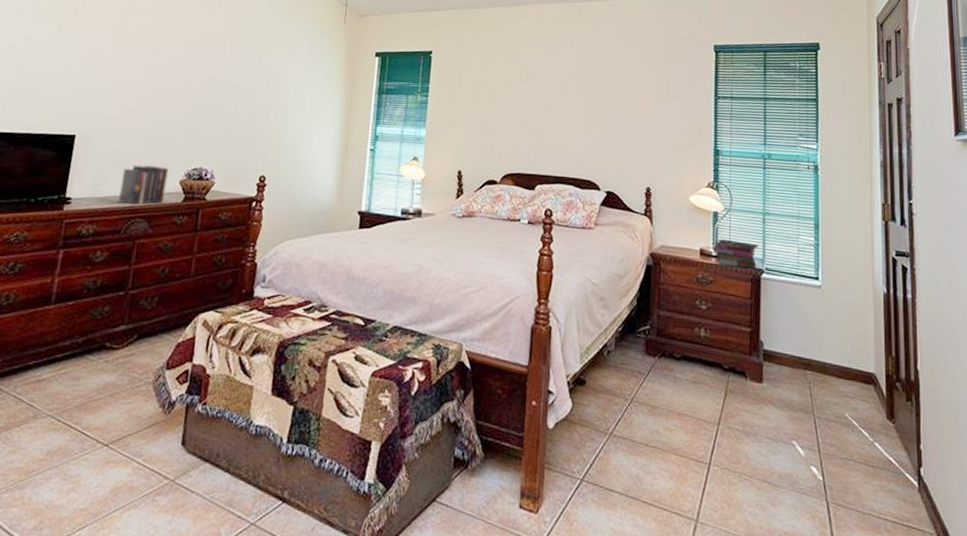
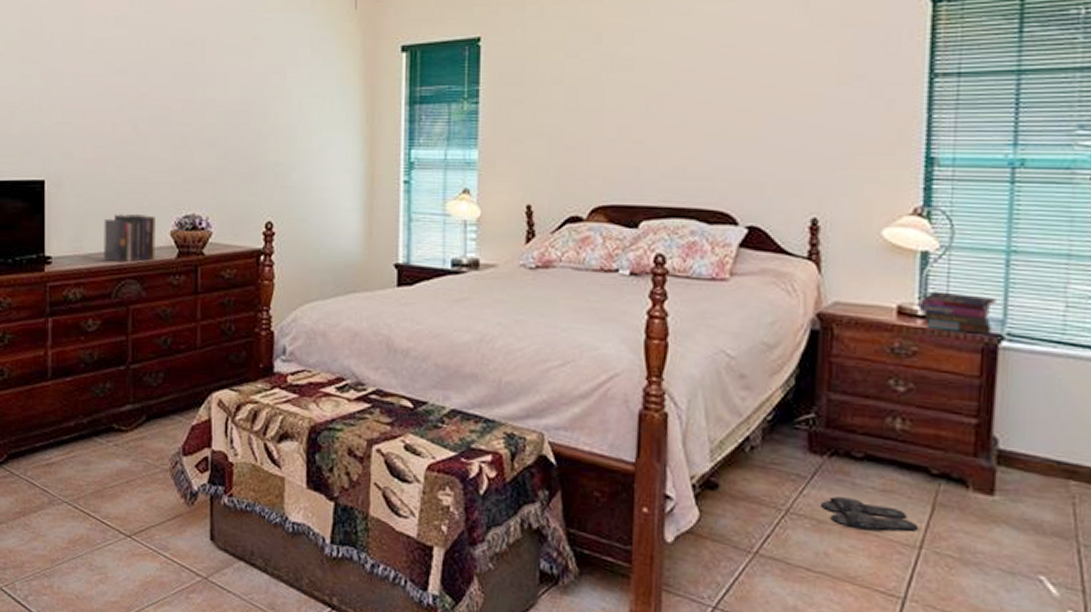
slippers: none [654,388,716,413] -> present [821,496,917,532]

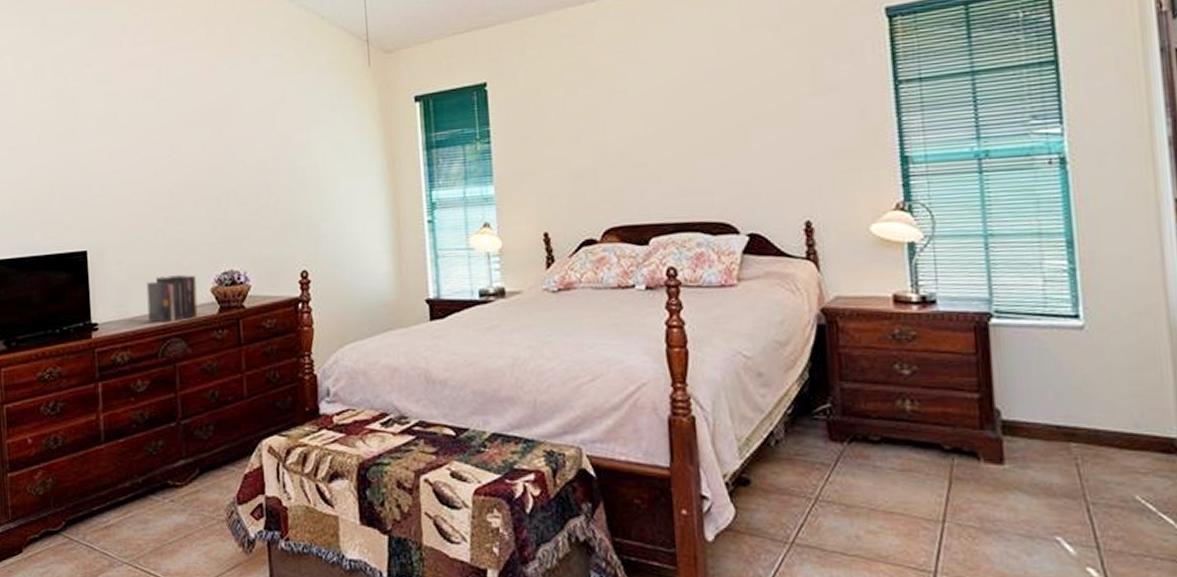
slippers: present [821,496,917,532] -> none [847,480,938,510]
books: present [918,291,996,335] -> none [911,277,981,314]

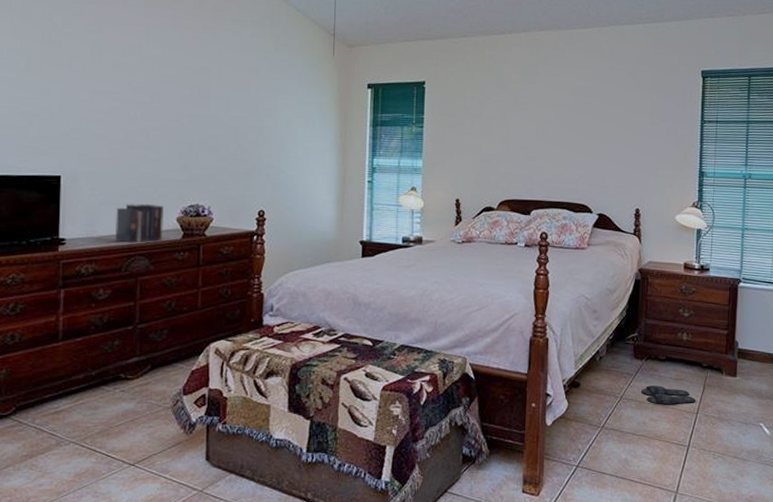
slippers: none [847,480,938,510] -> present [641,386,695,405]

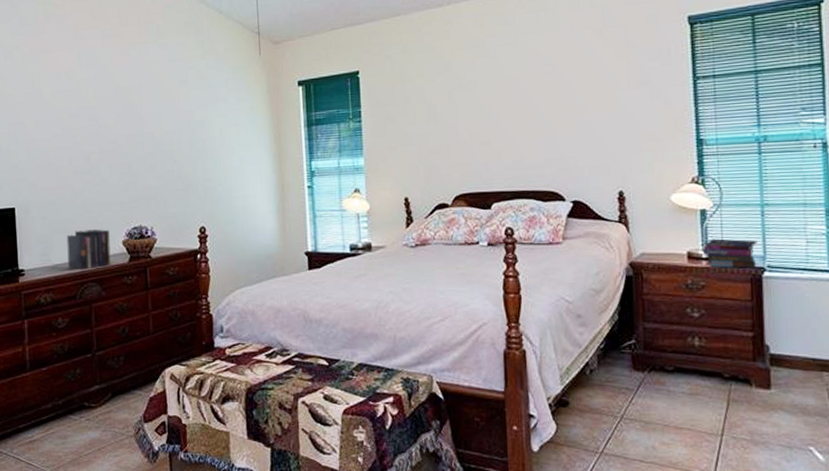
slippers: present [641,386,695,405] -> none [646,402,718,426]
books: none [695,253,737,279] -> present [702,238,757,268]

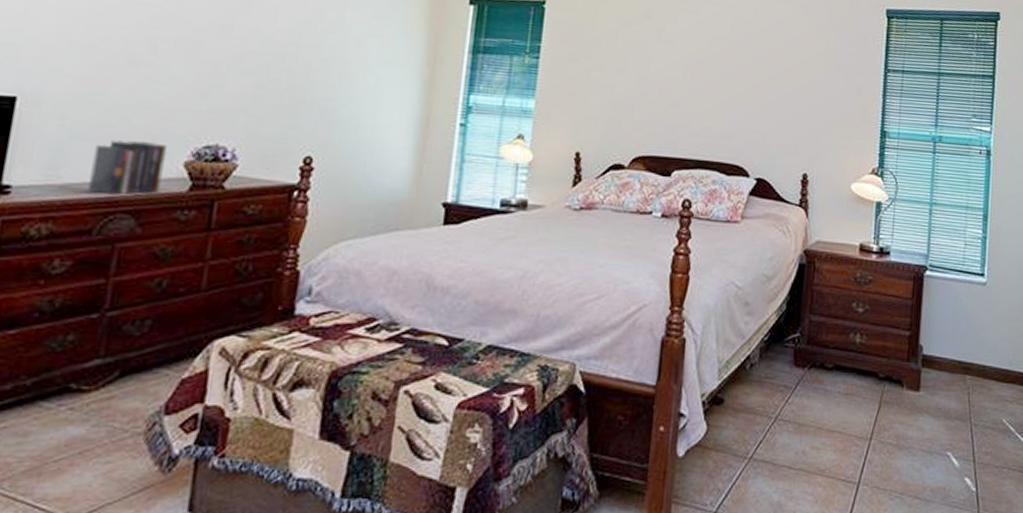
books: present [702,238,757,268] -> none [873,232,923,266]

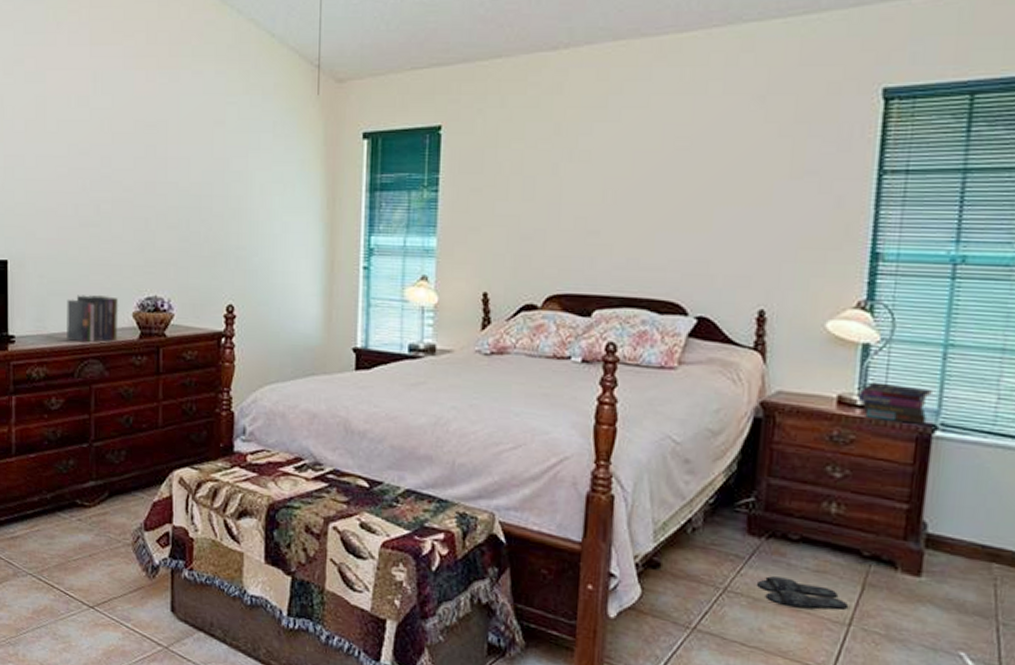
slippers: none [802,402,869,429] -> present [757,576,848,610]
books: none [873,232,923,266] -> present [857,382,932,424]

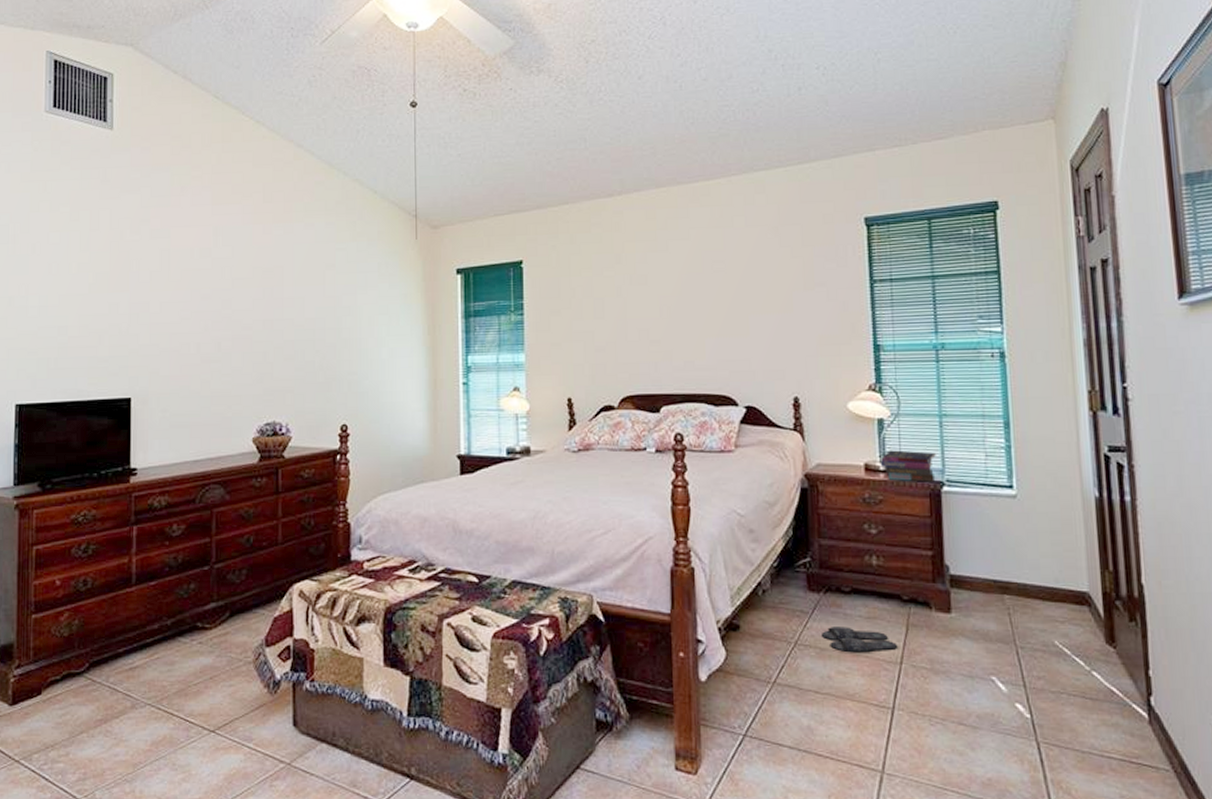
books: present [65,294,119,343] -> none [187,423,239,470]

